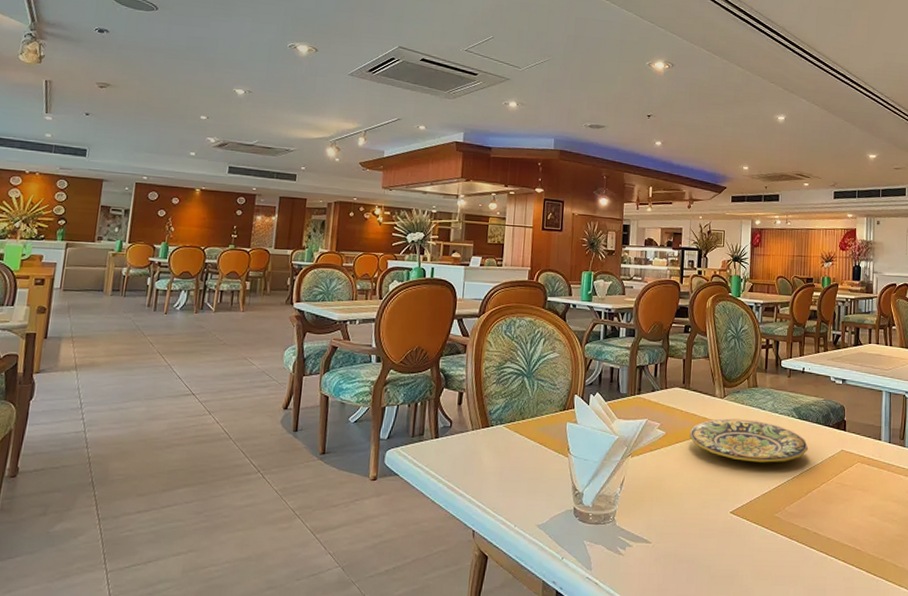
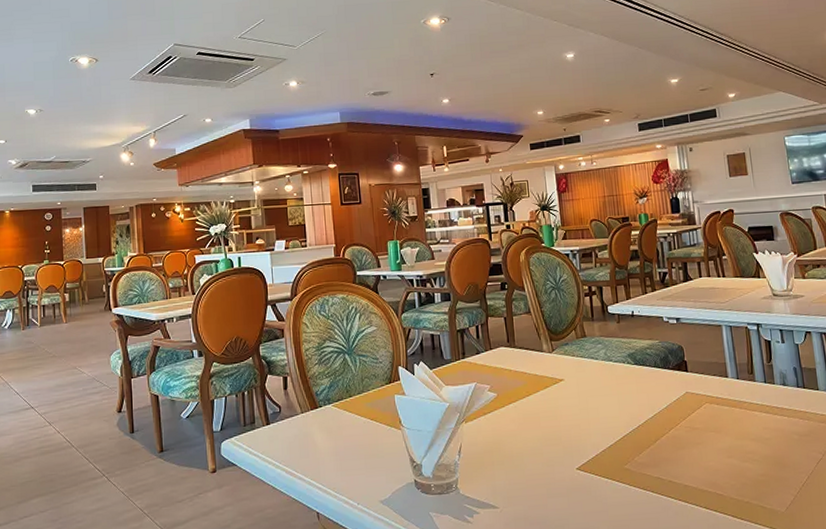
plate: present [689,418,809,463] -> none [522,371,650,415]

